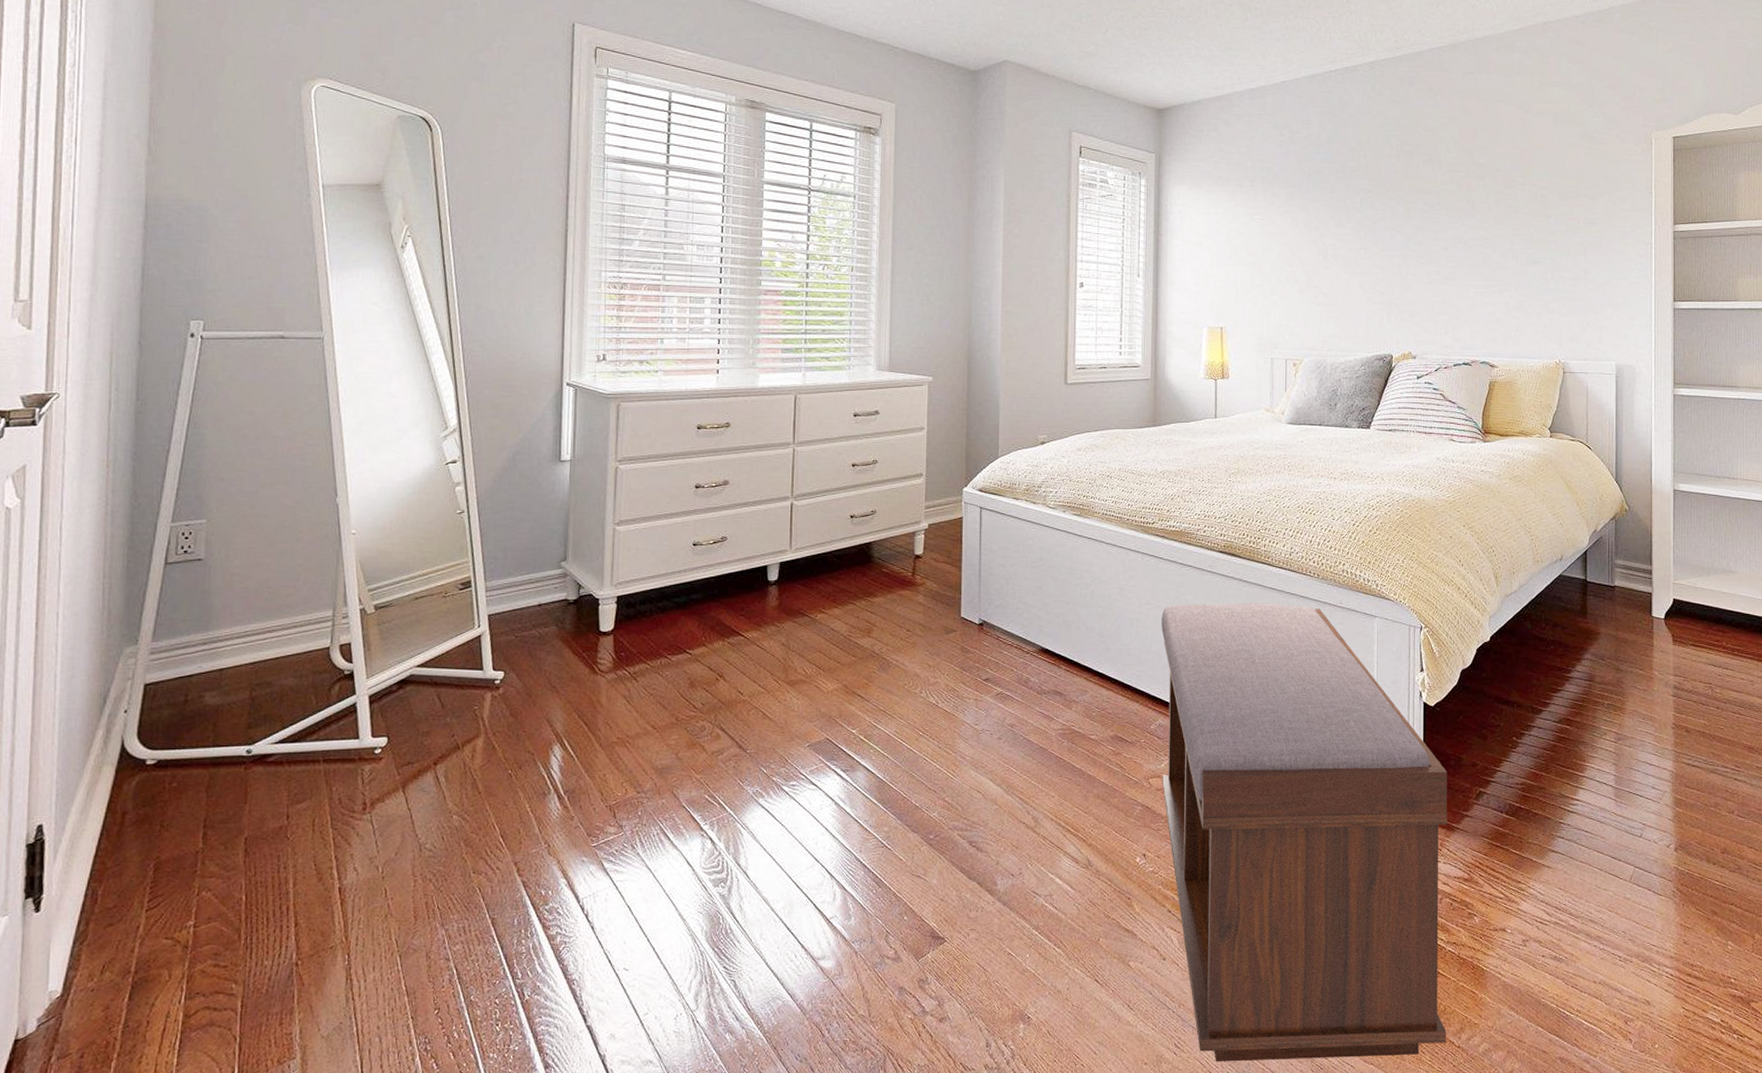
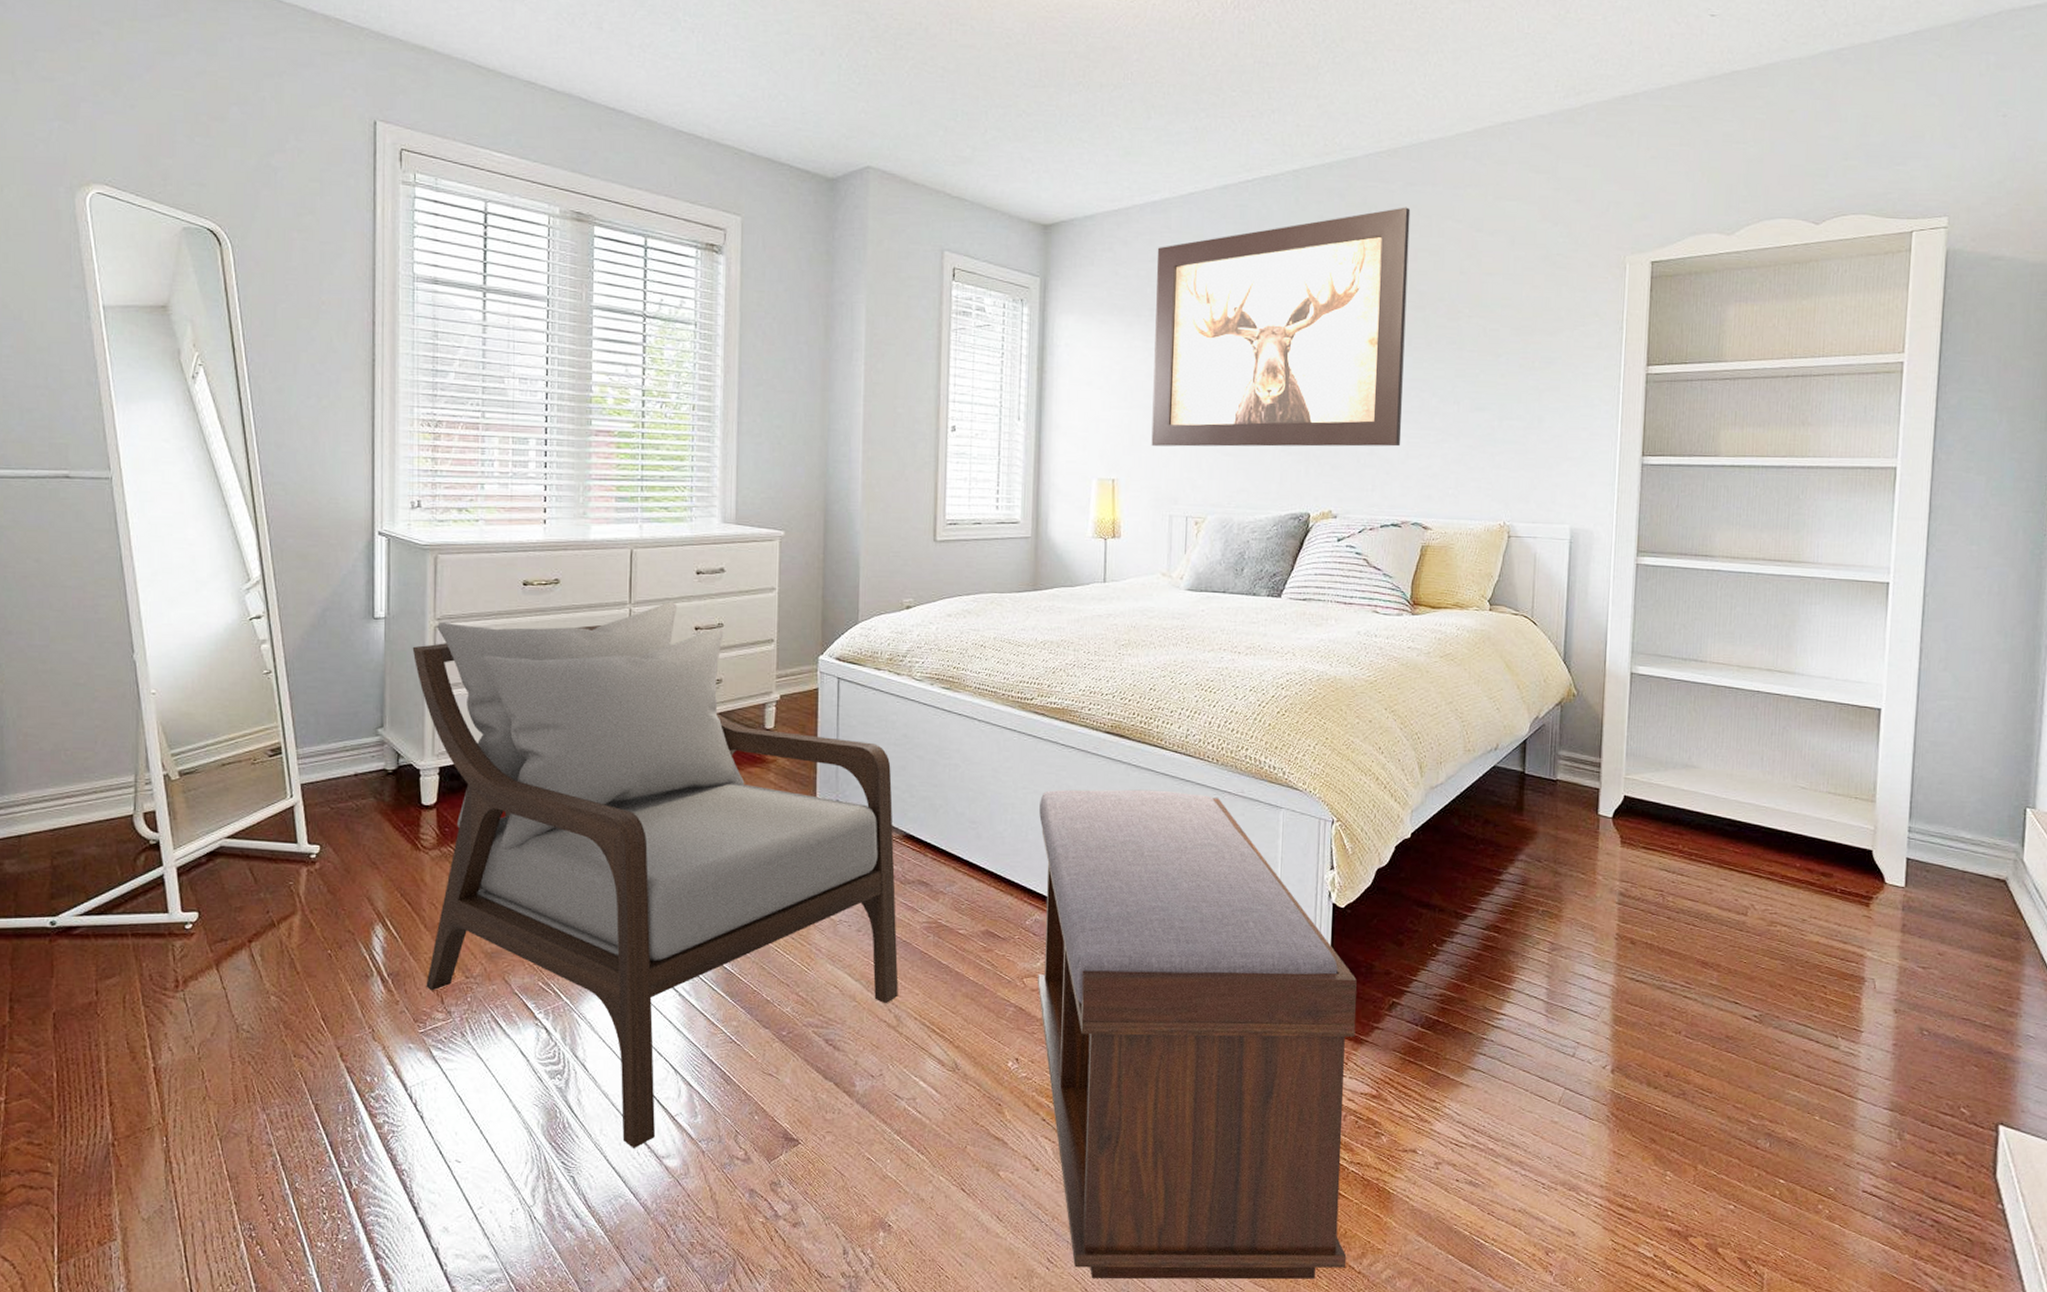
armchair: none [594,441,1036,951] -> present [412,602,899,1148]
wall art: none [1254,92,1470,298] -> present [1151,207,1411,447]

